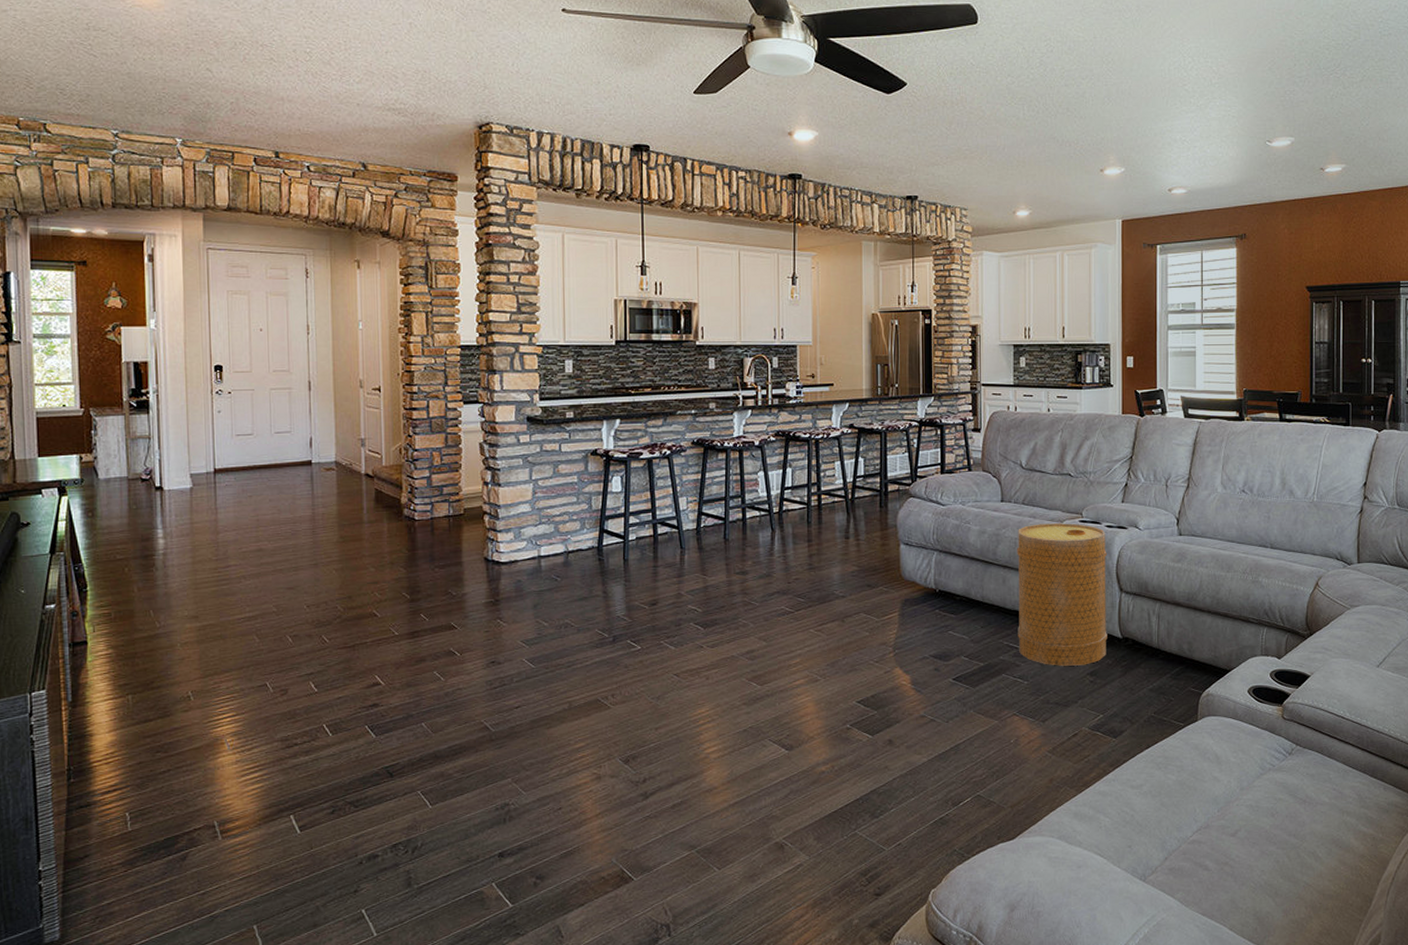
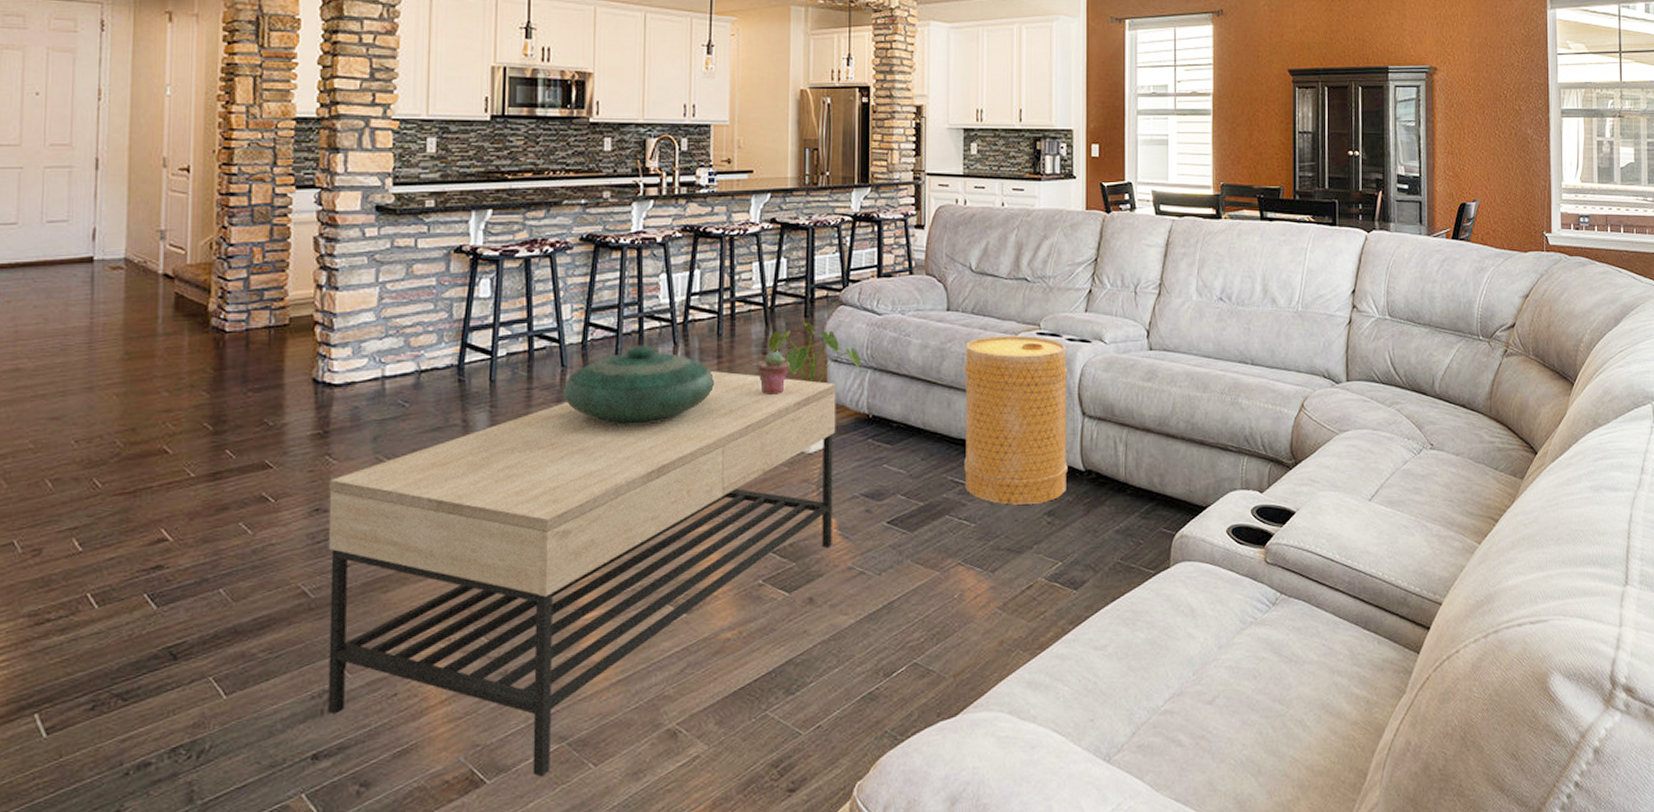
coffee table: none [501,552,908,876] -> present [328,371,836,777]
decorative bowl: none [682,531,806,597] -> present [562,345,714,426]
potted succulent: none [841,535,868,572] -> present [757,350,790,395]
house plant: none [849,508,928,621] -> present [768,318,861,453]

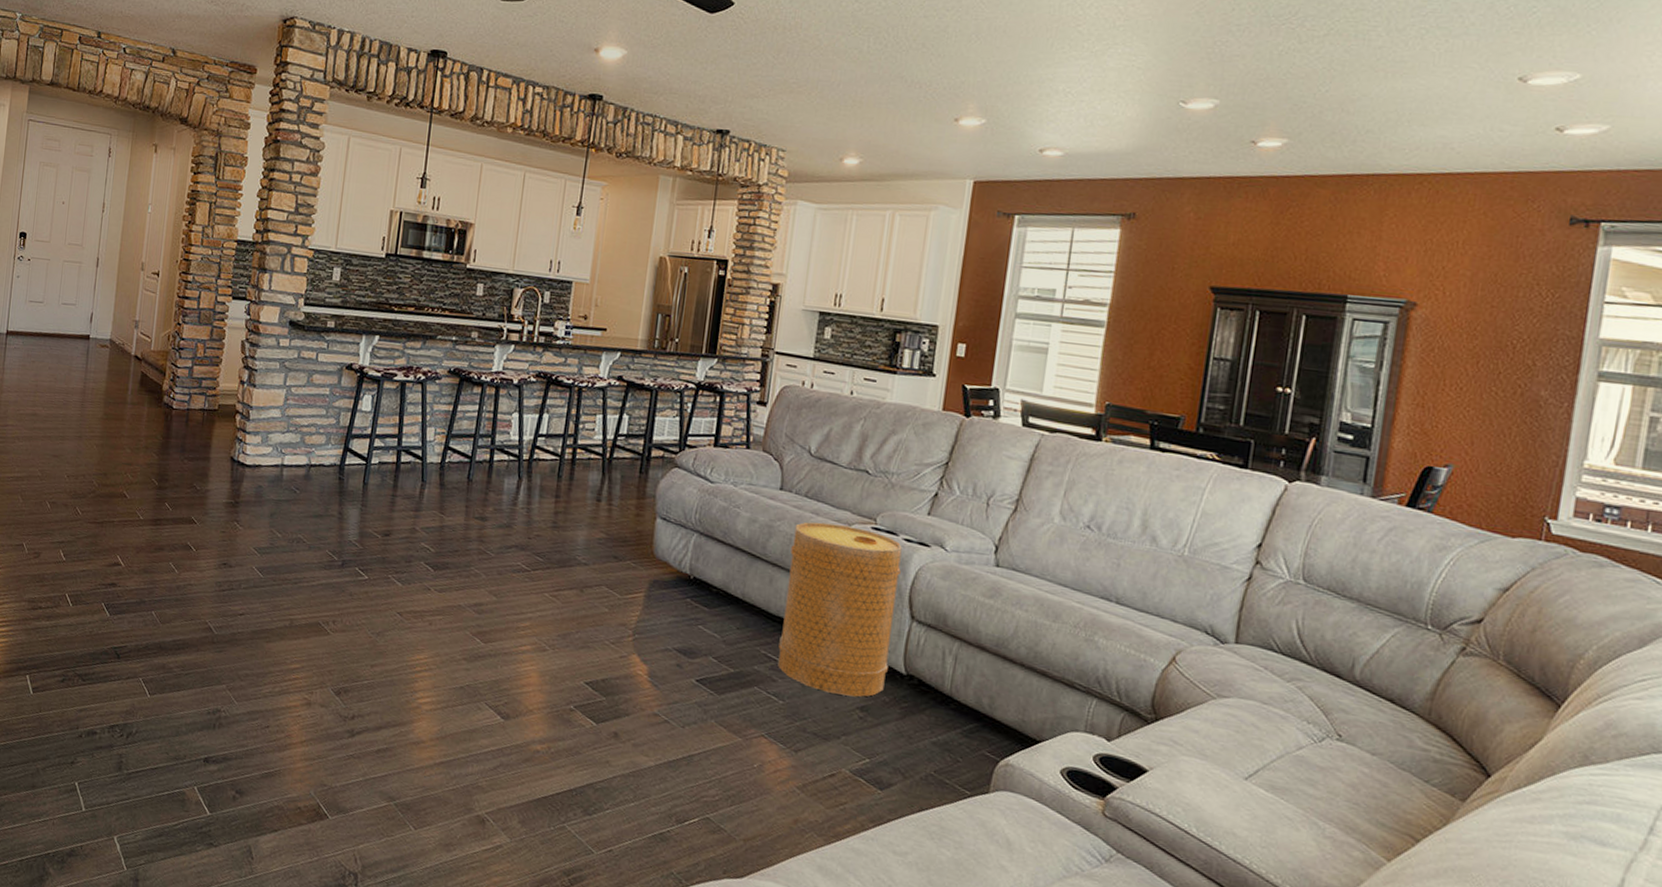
coffee table: present [328,371,836,777] -> none [218,508,662,826]
decorative bowl: present [562,345,714,426] -> none [420,473,551,546]
potted succulent: present [757,350,790,395] -> none [590,499,621,541]
house plant: present [768,318,861,453] -> none [602,473,689,601]

